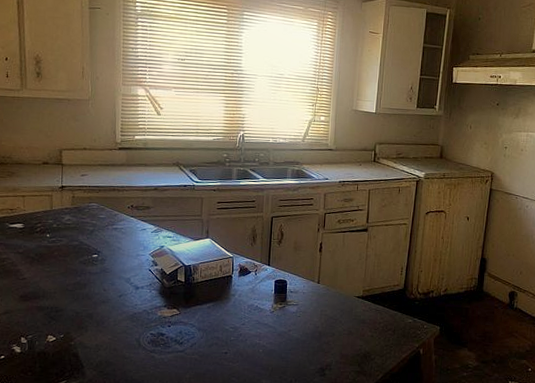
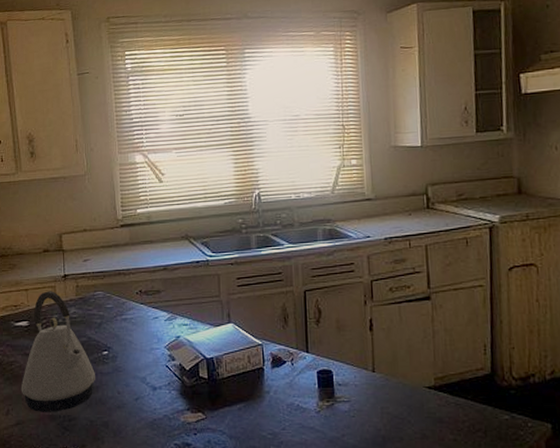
kettle: none [11,199,84,304] -> present [21,291,95,412]

